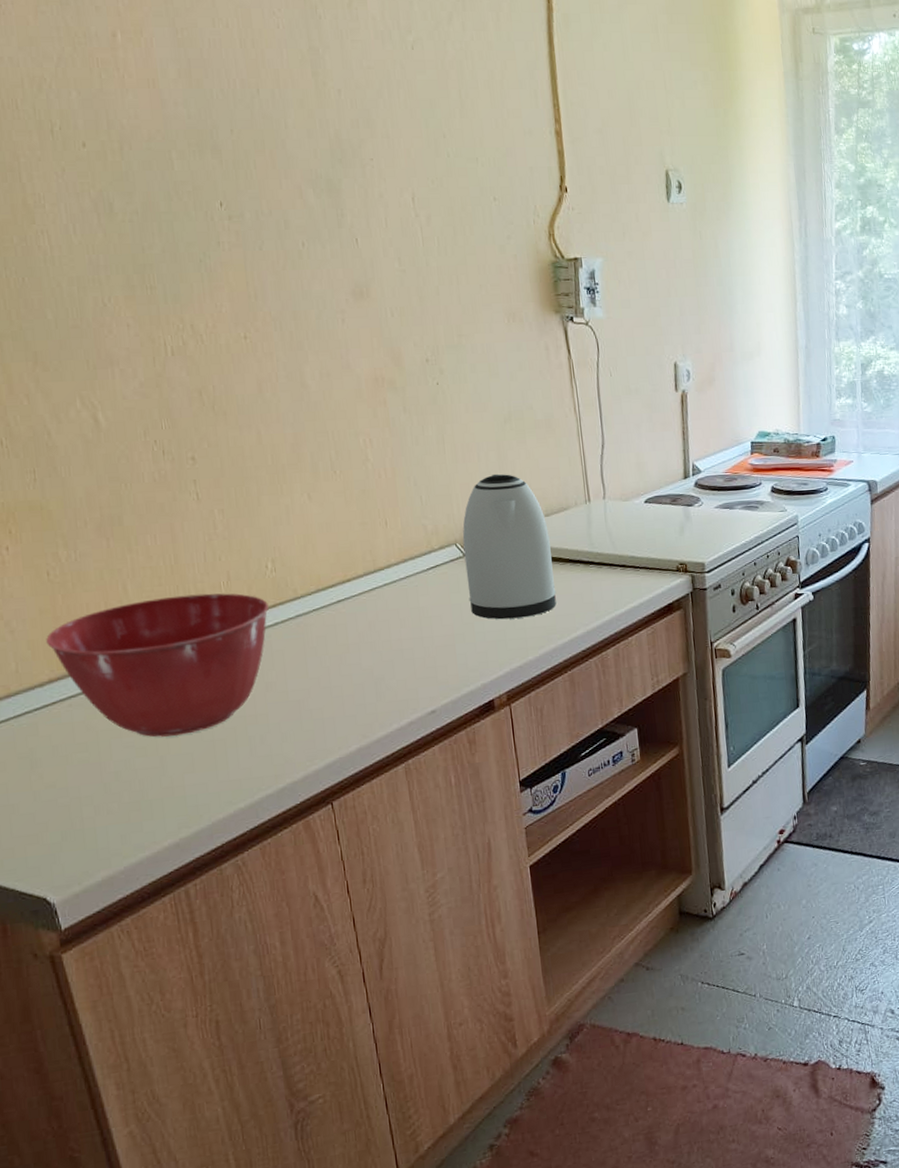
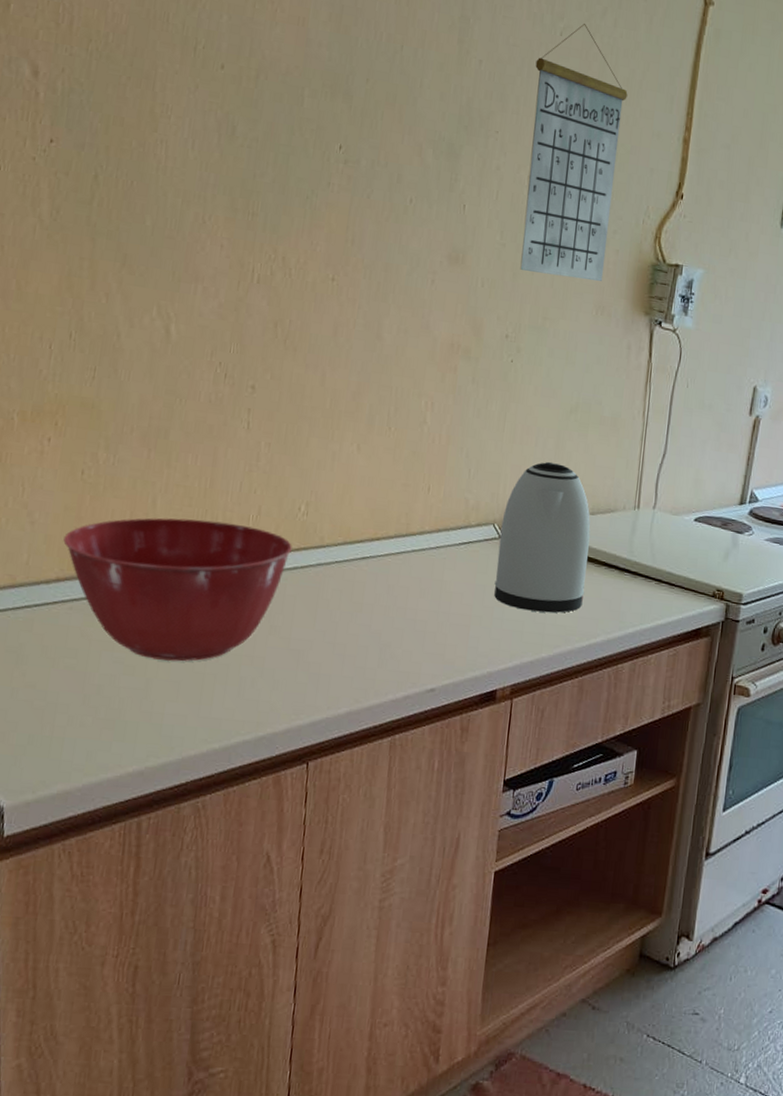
calendar: none [394,33,508,292] -> present [520,23,628,281]

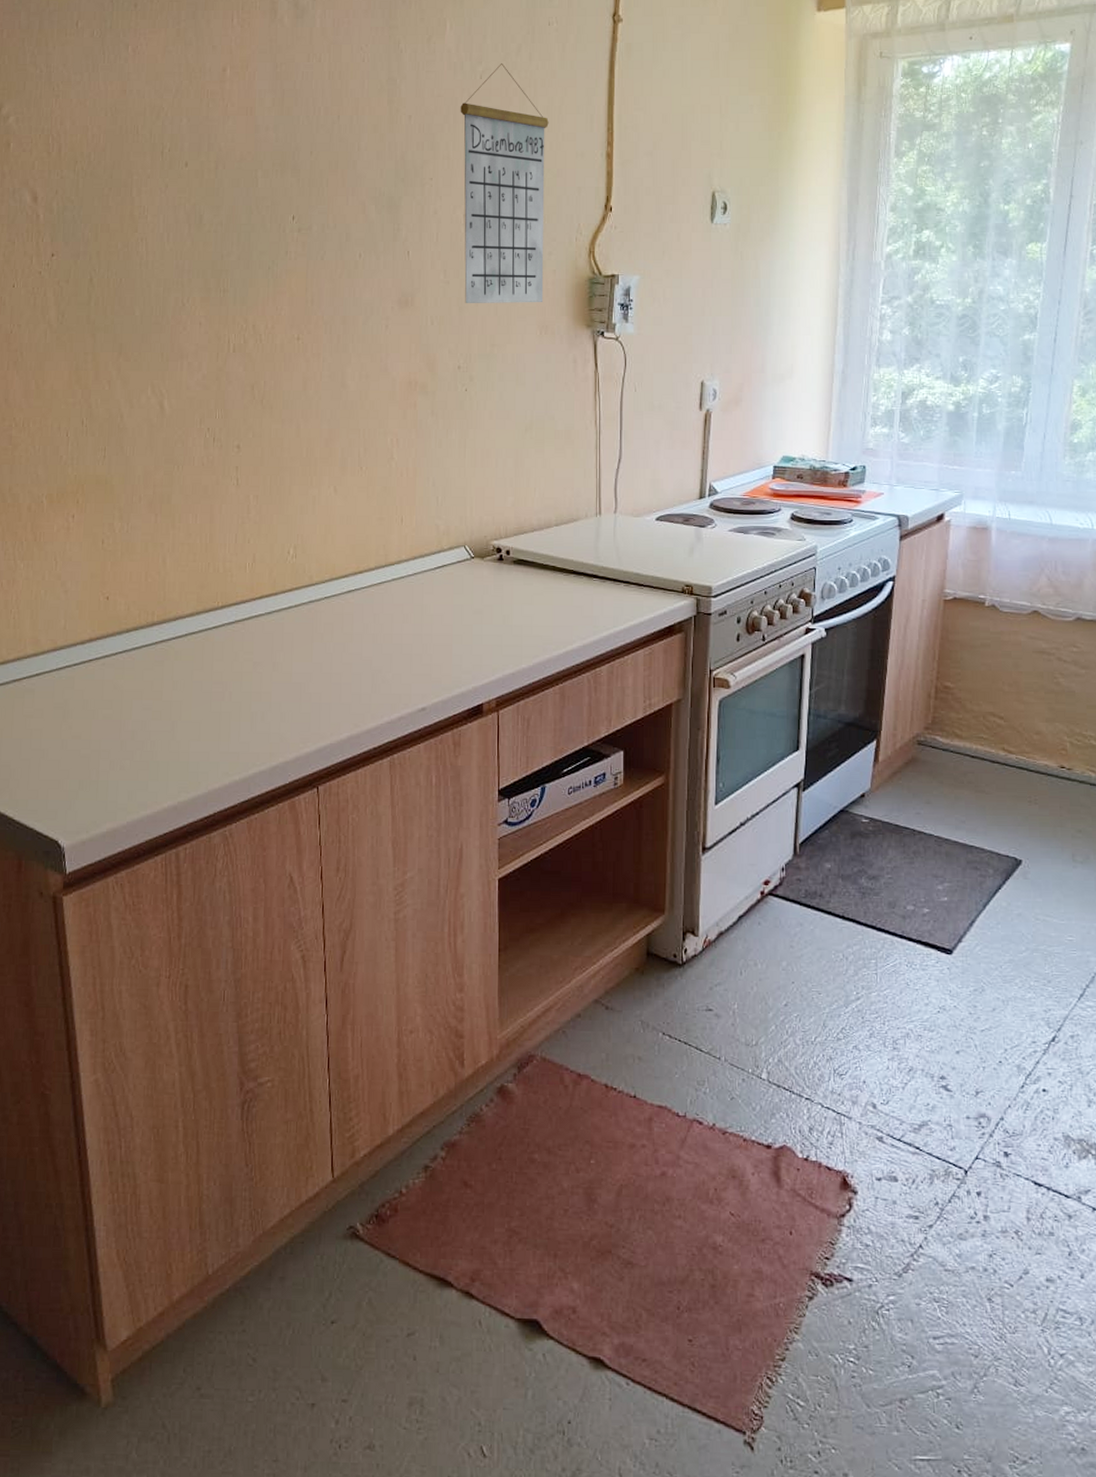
mixing bowl: present [63,517,292,662] -> none [92,572,285,703]
kettle: present [494,461,591,613] -> none [471,480,557,625]

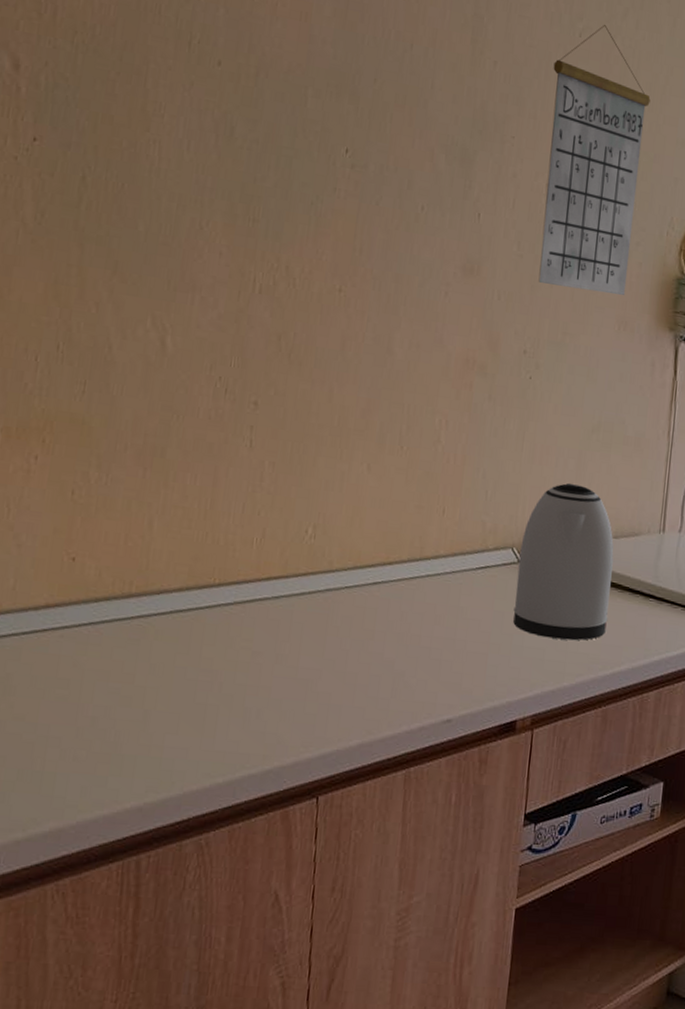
kettle: none [471,480,557,625] -> present [513,482,614,641]

